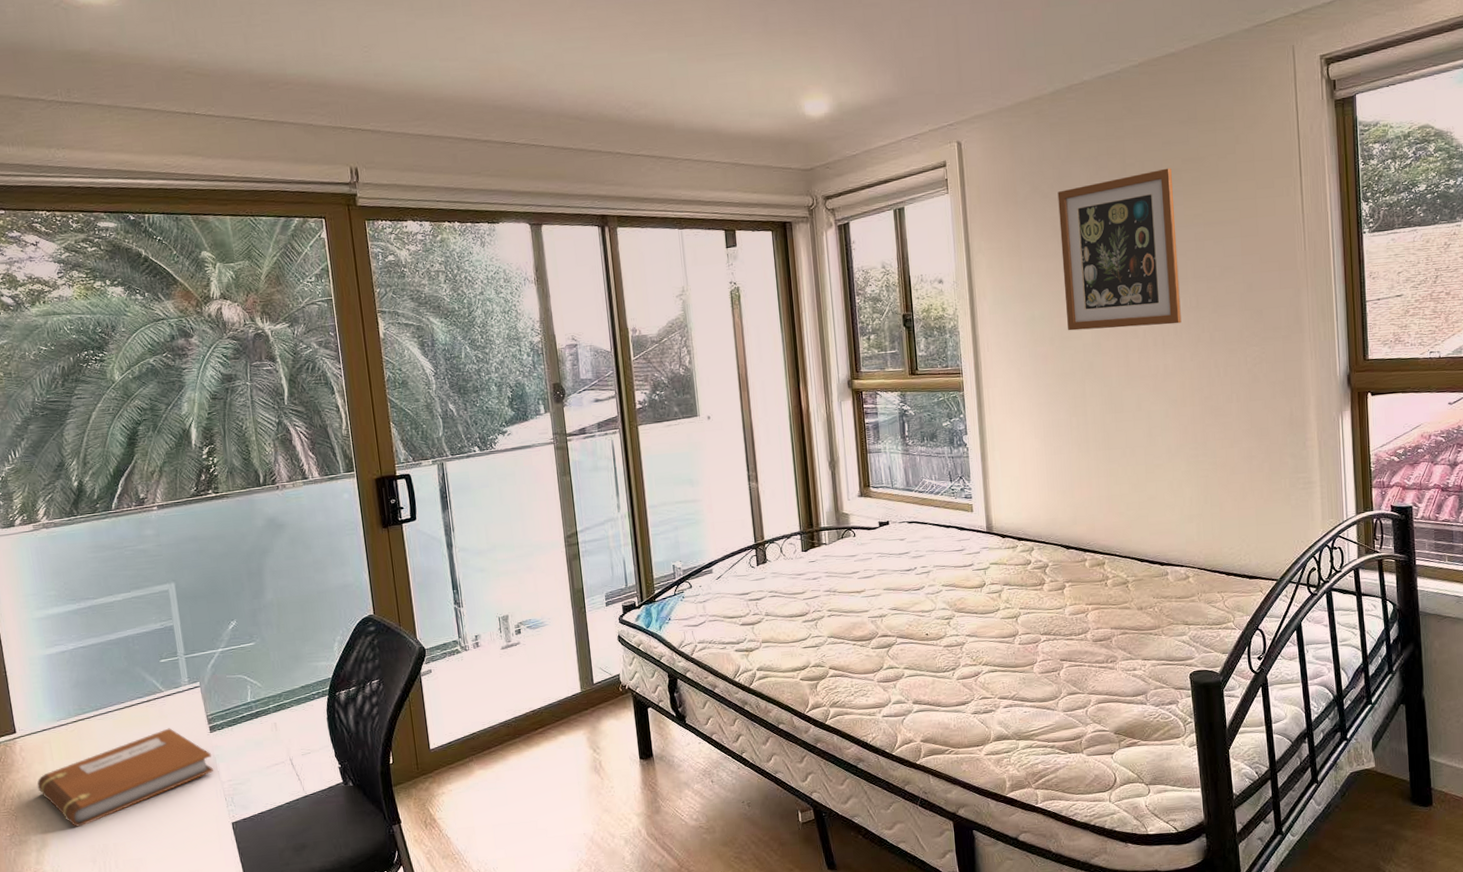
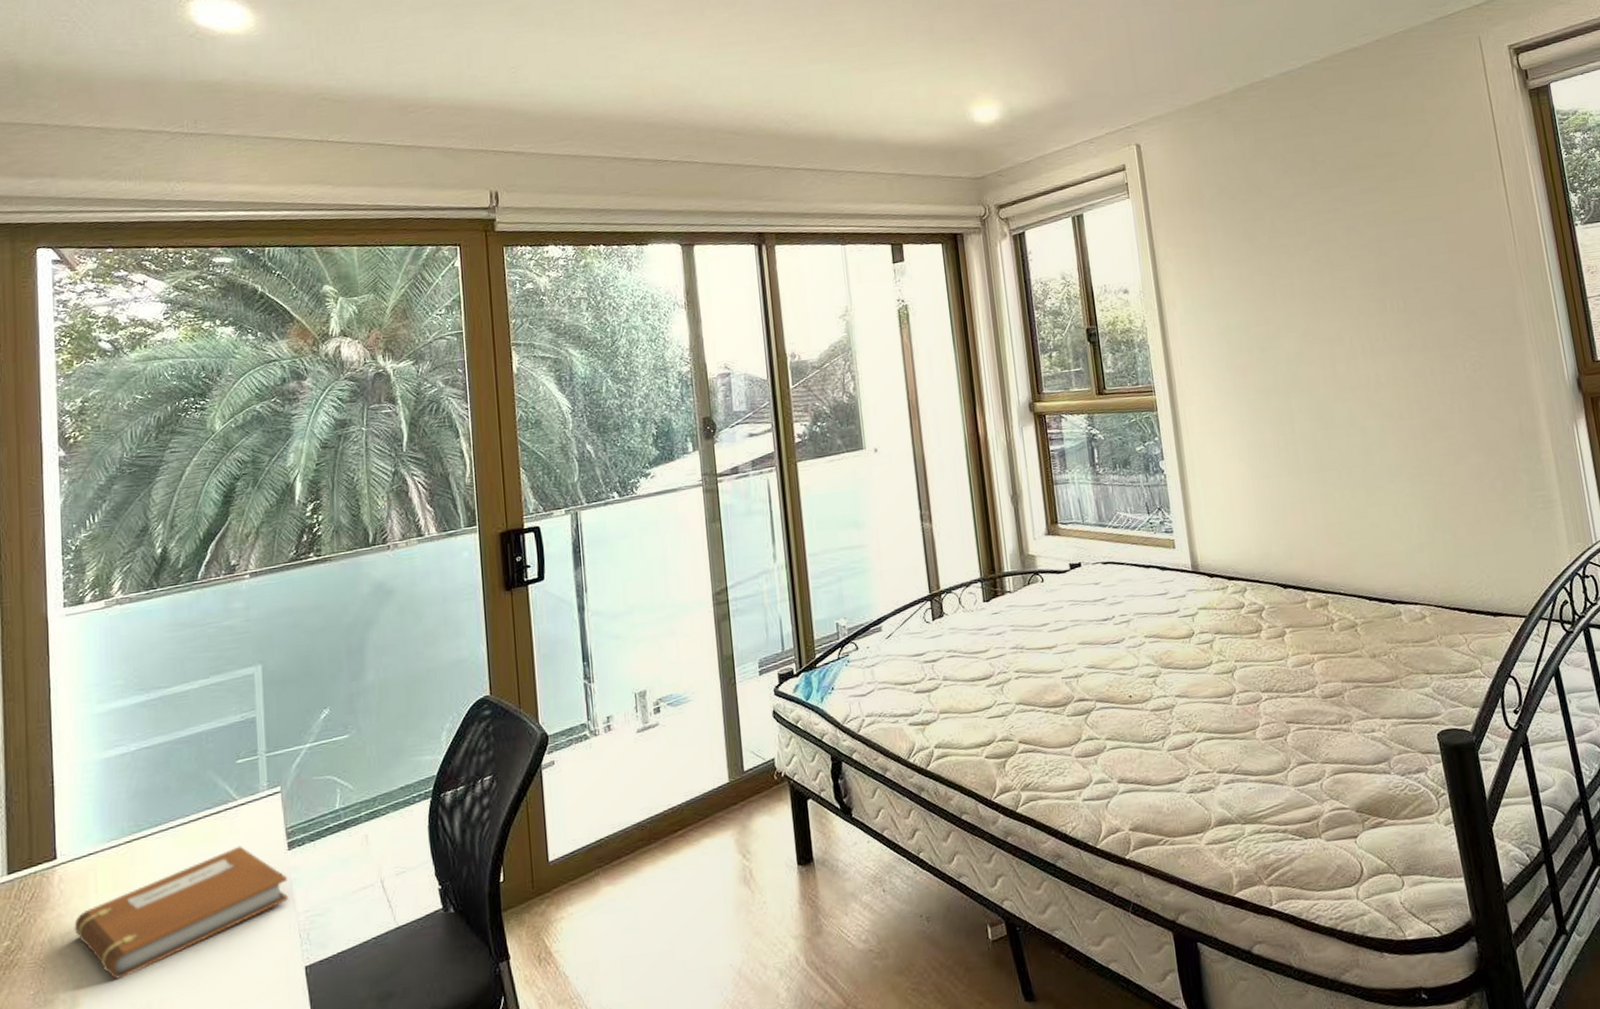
wall art: present [1057,168,1182,331] -> none [1245,164,1390,341]

